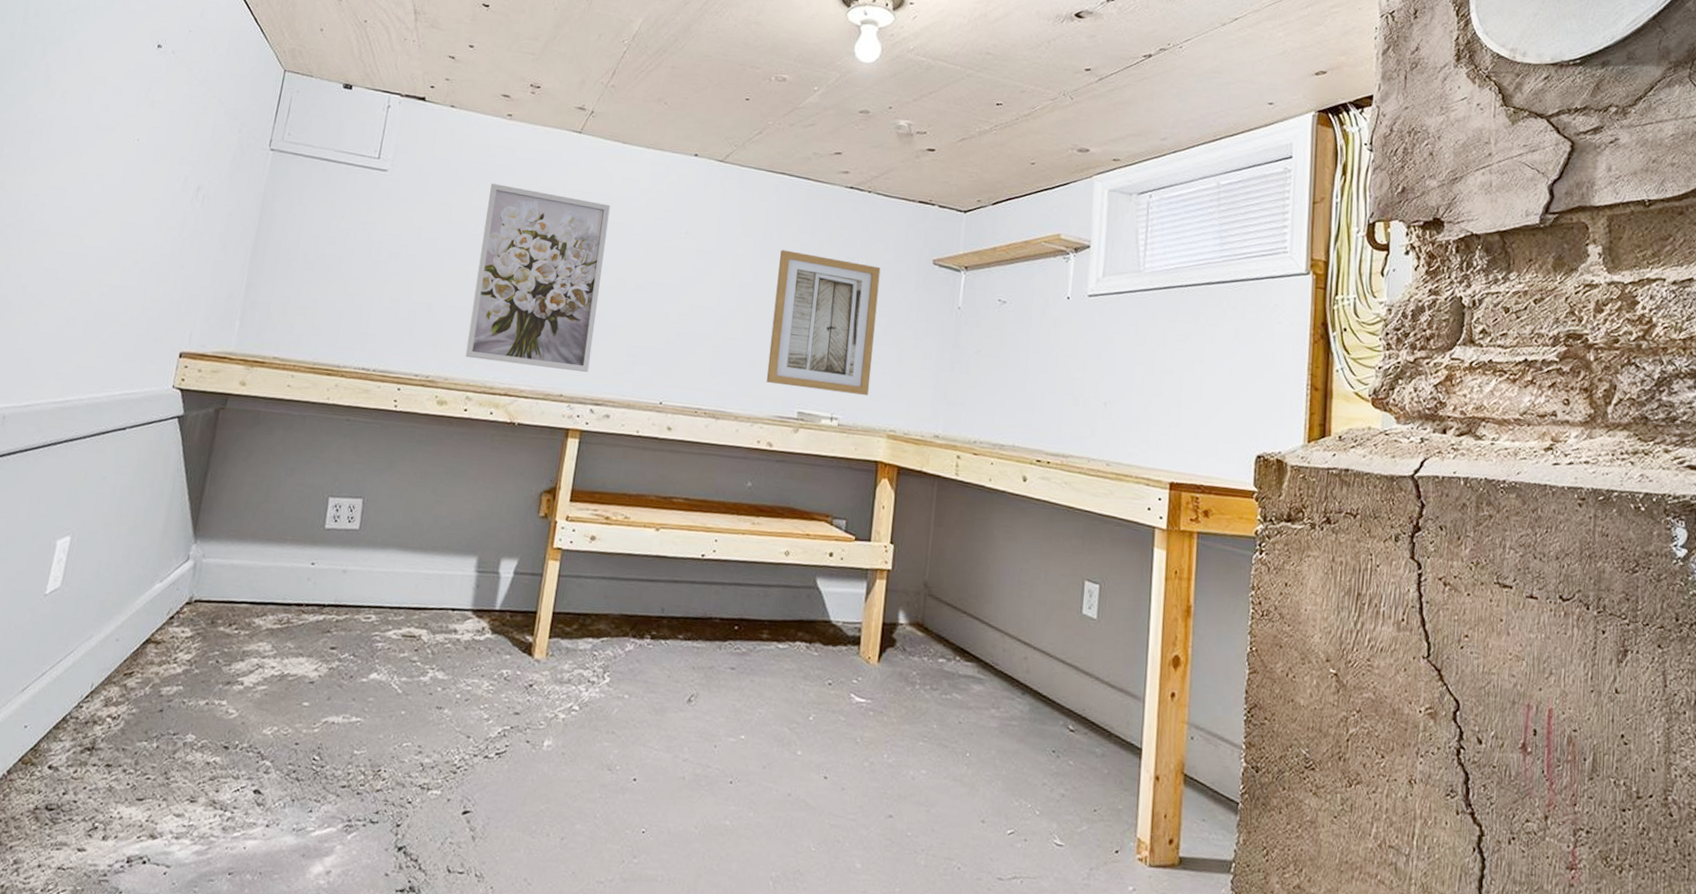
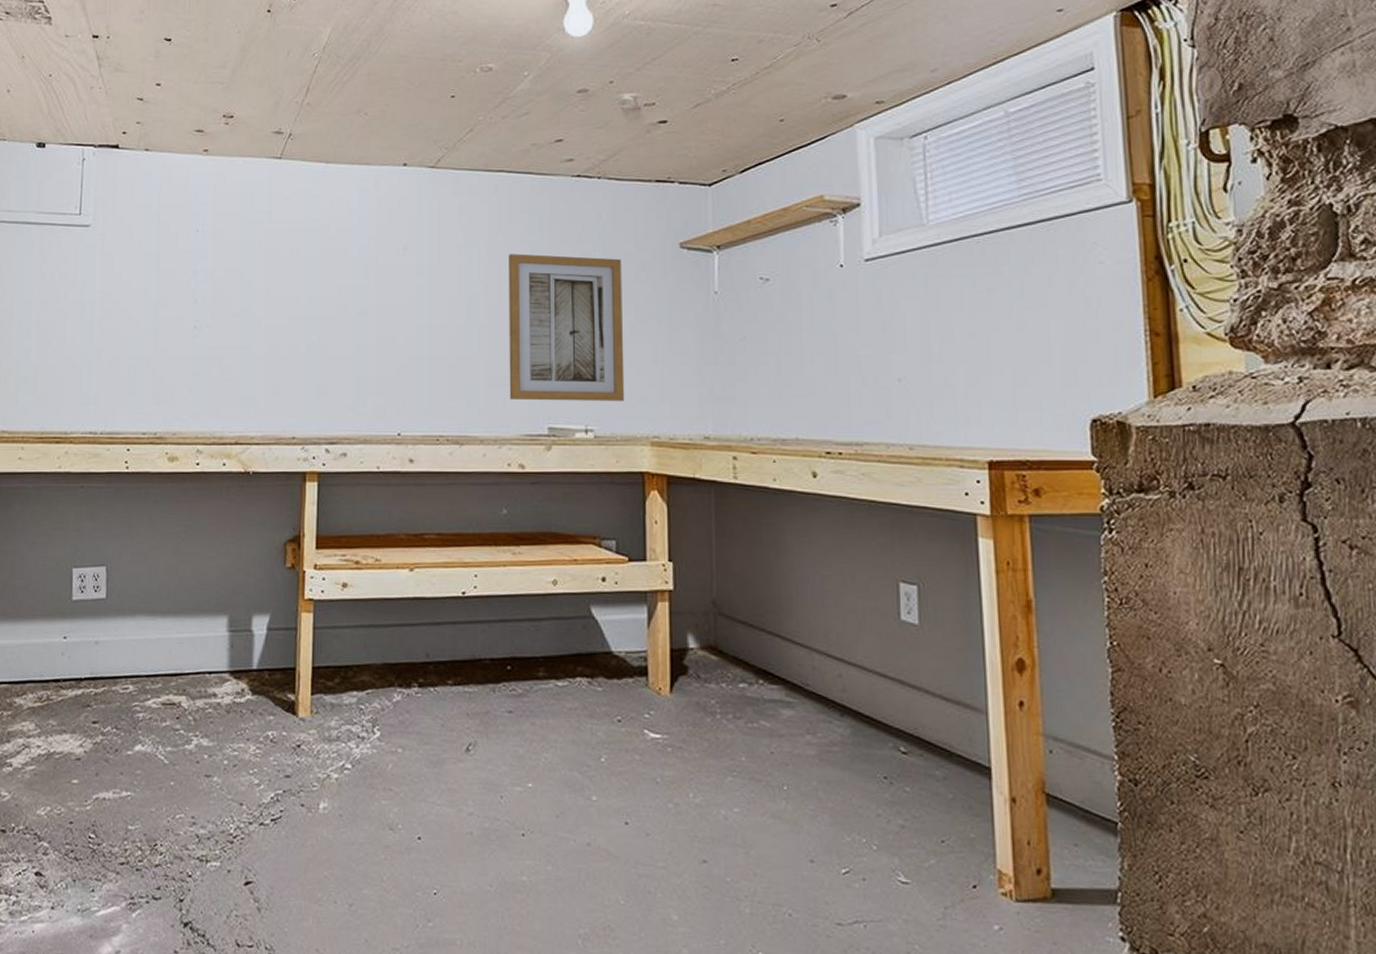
wall art: present [465,183,610,372] -> none [190,224,321,410]

